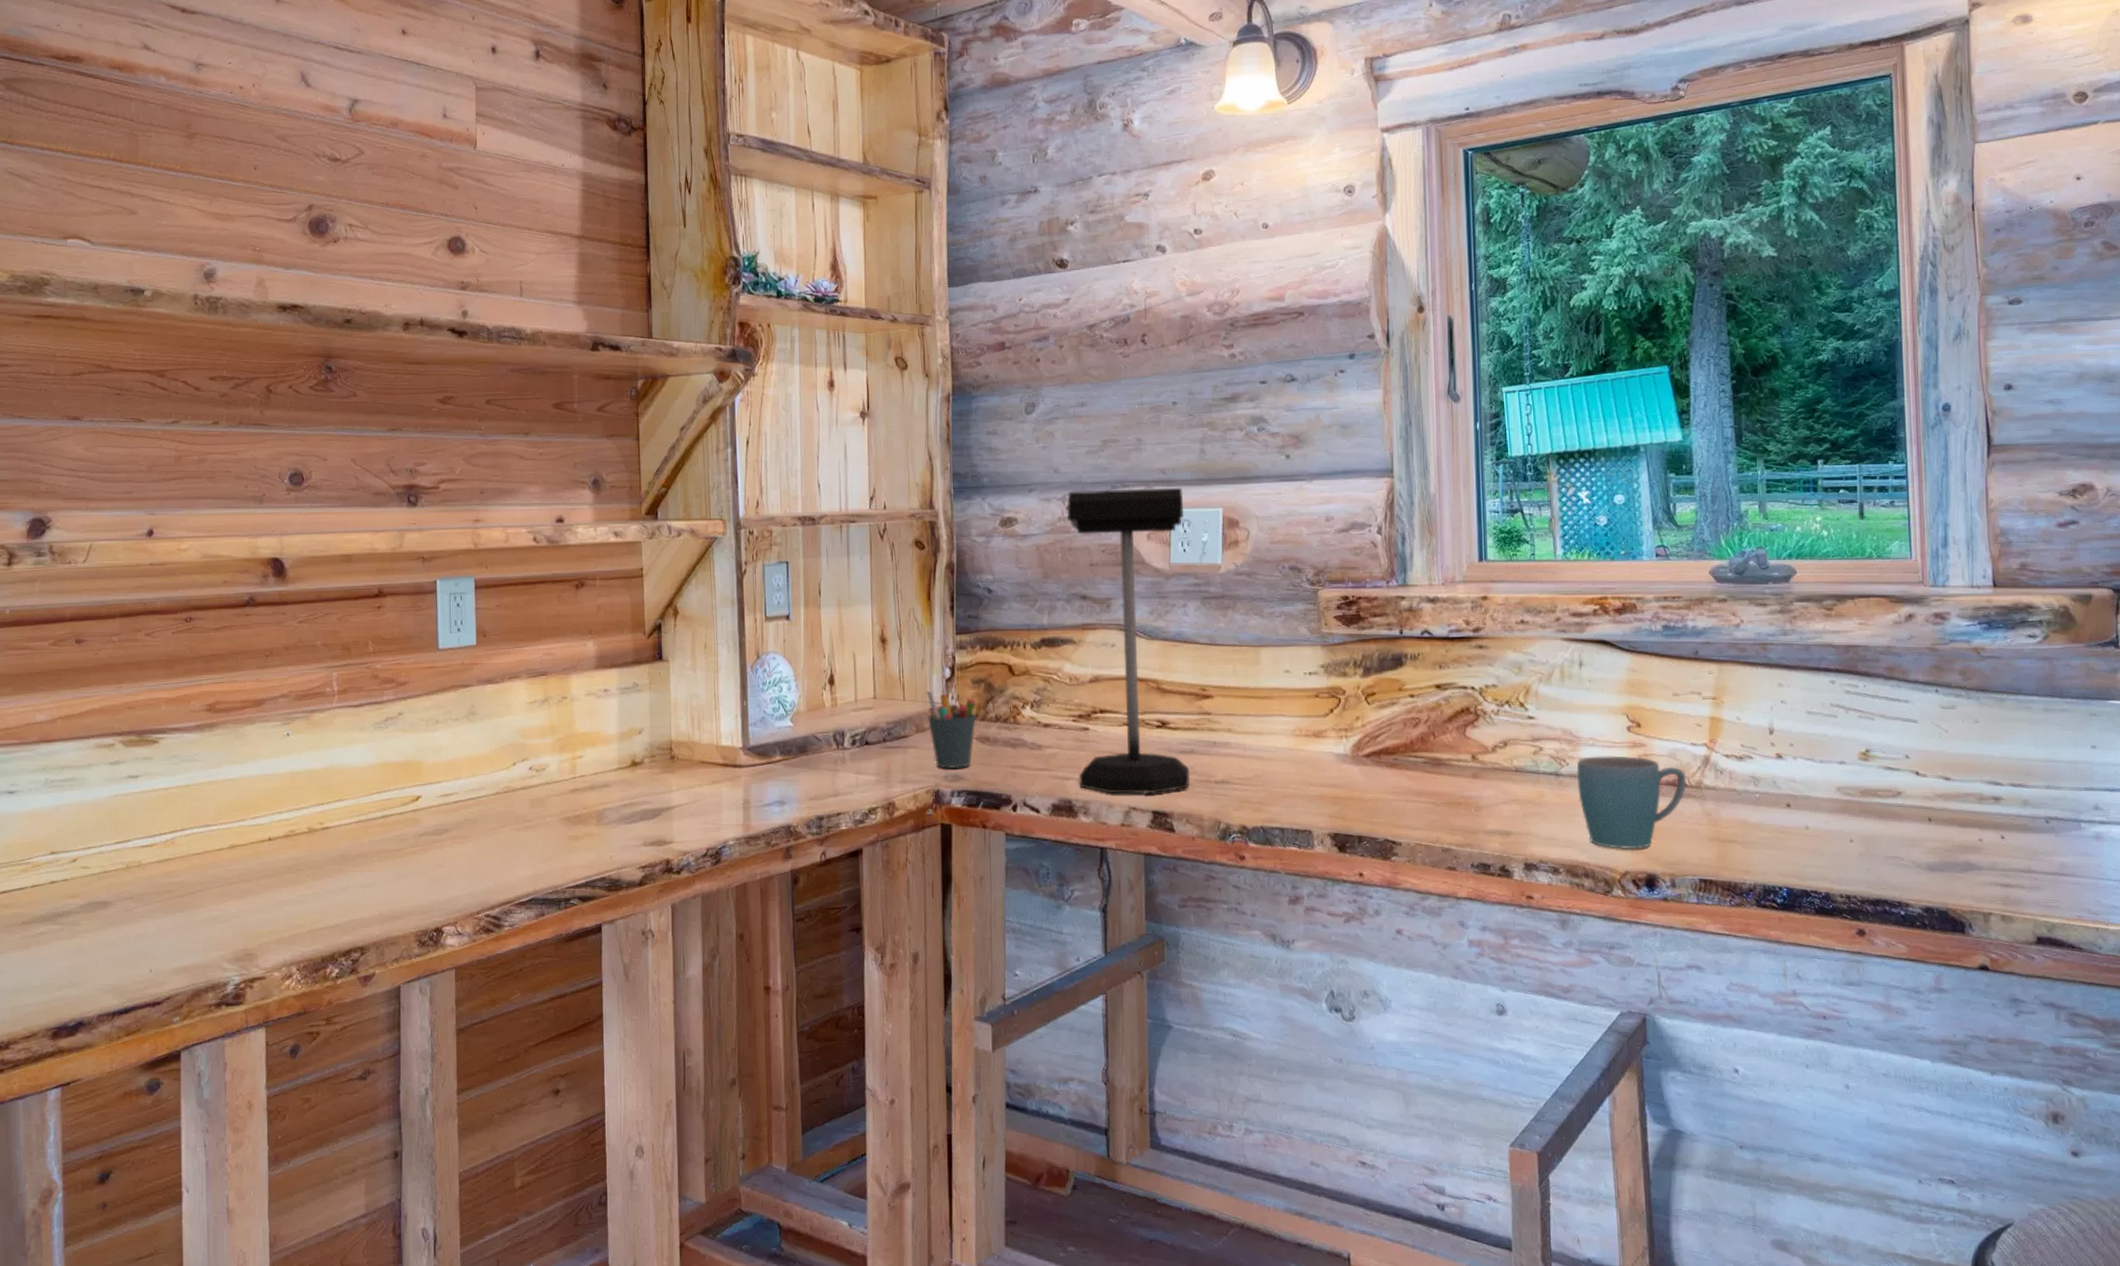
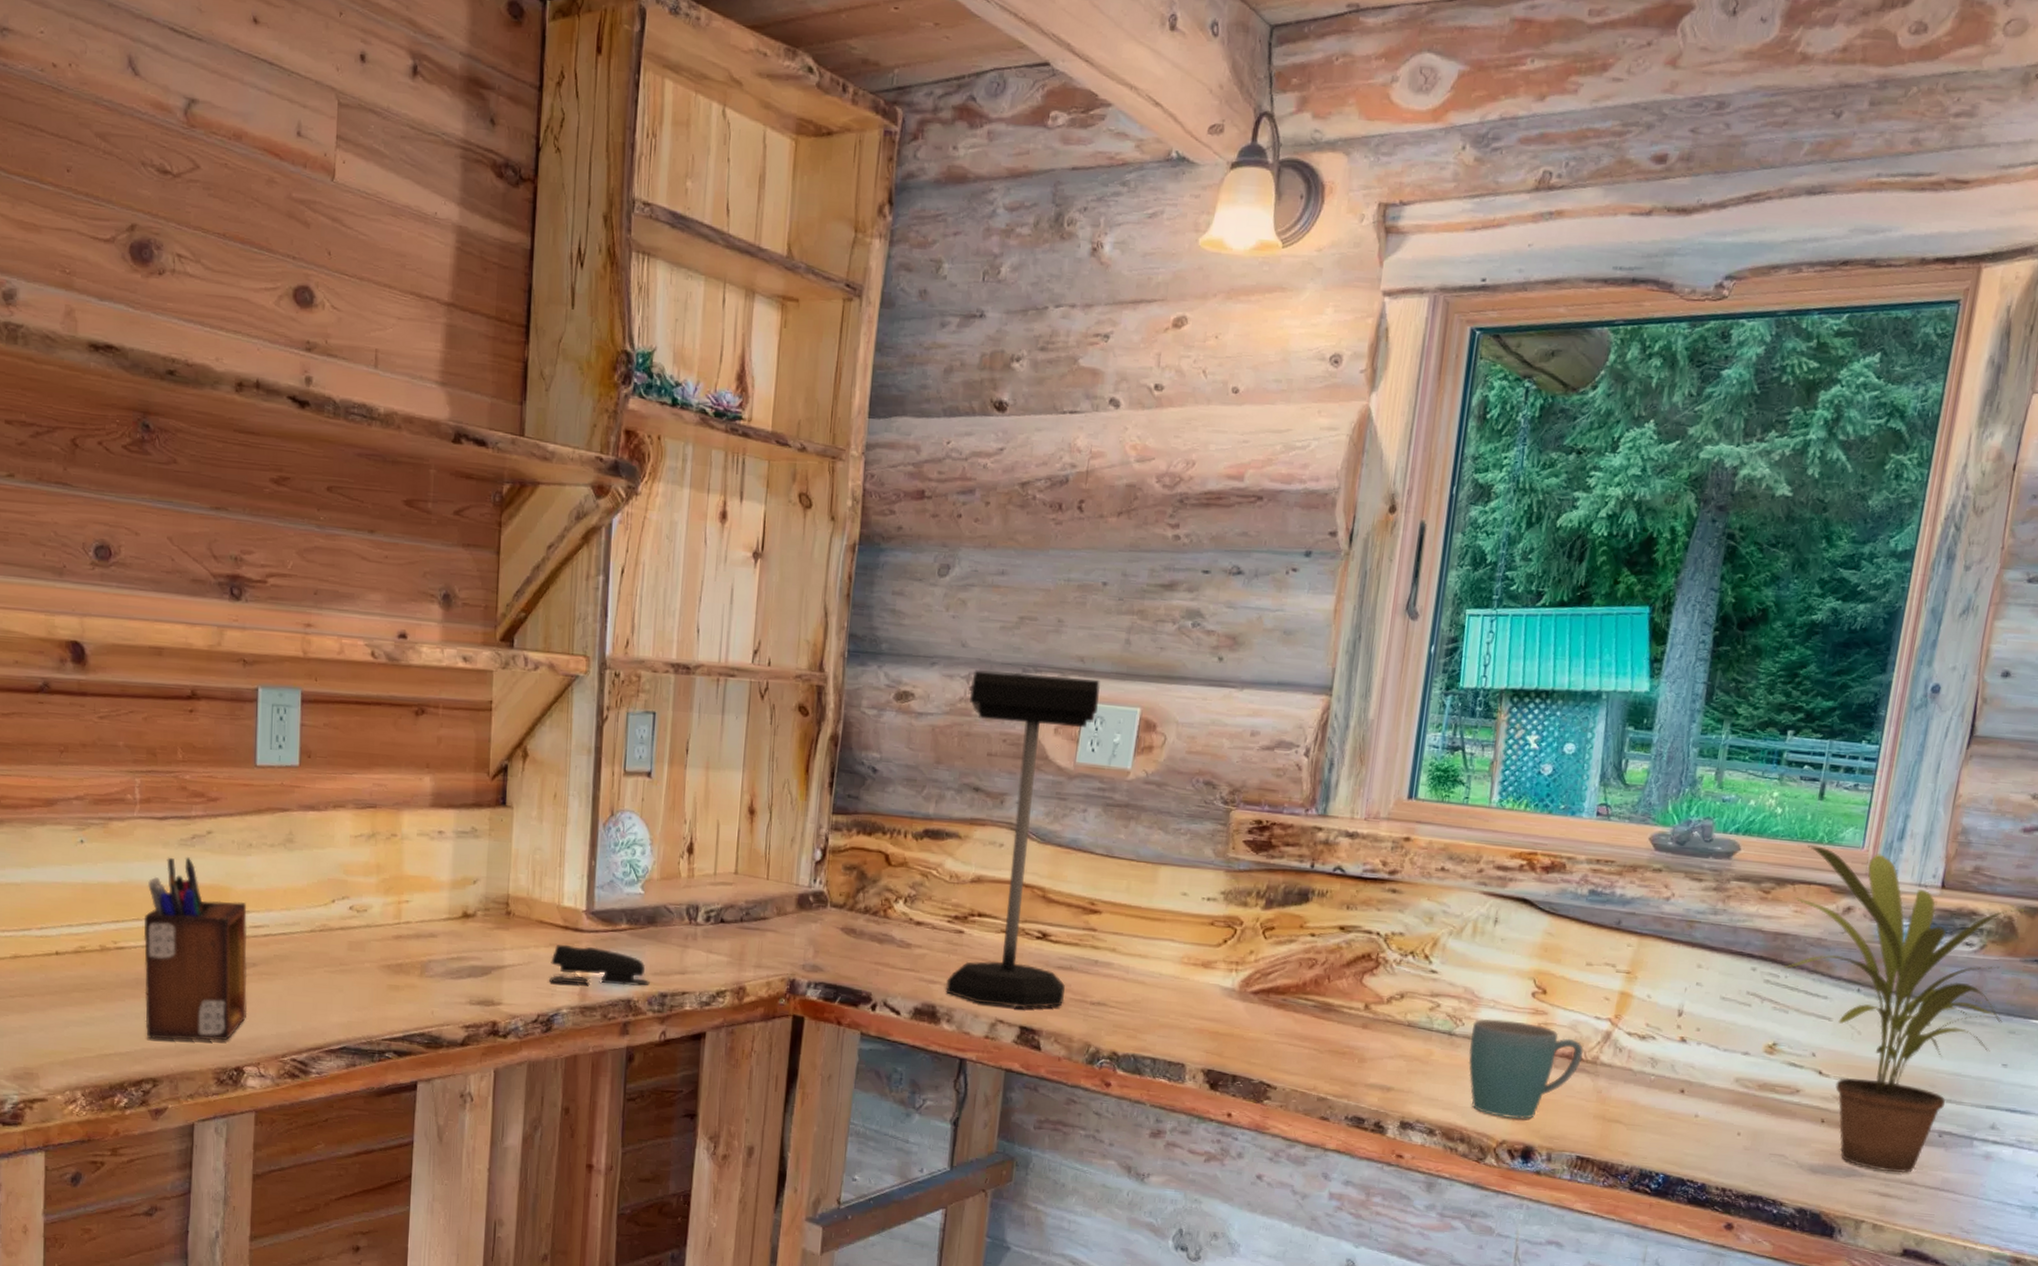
desk organizer: none [346,738,443,911] -> present [143,857,248,1041]
stapler: none [714,780,807,817] -> present [549,944,650,986]
pen holder: present [926,690,976,769] -> none [791,871,845,959]
potted plant: none [1857,561,2081,863] -> present [1784,845,2024,1174]

